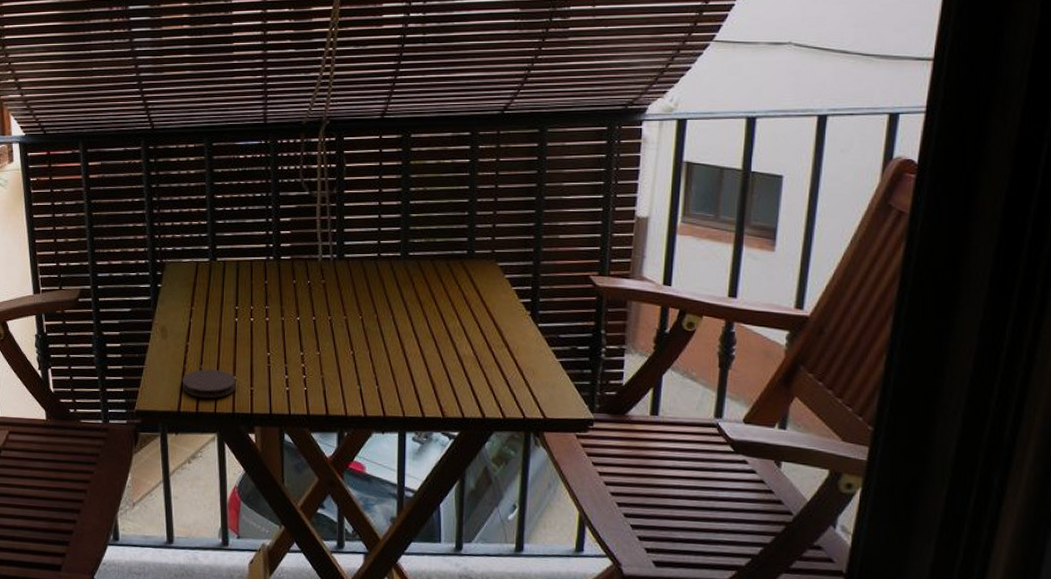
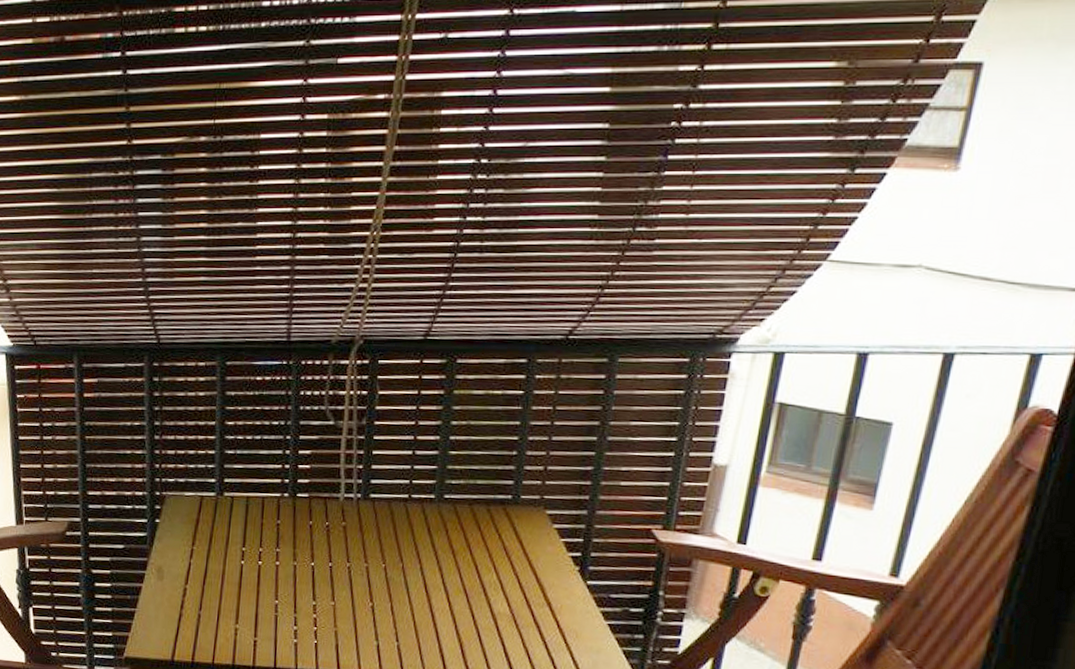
coaster: present [182,369,236,398] -> none [177,615,238,648]

